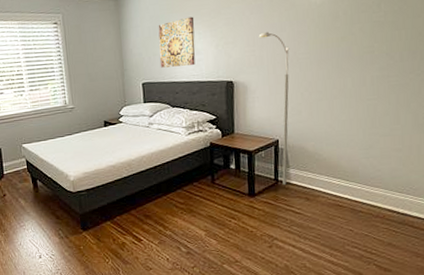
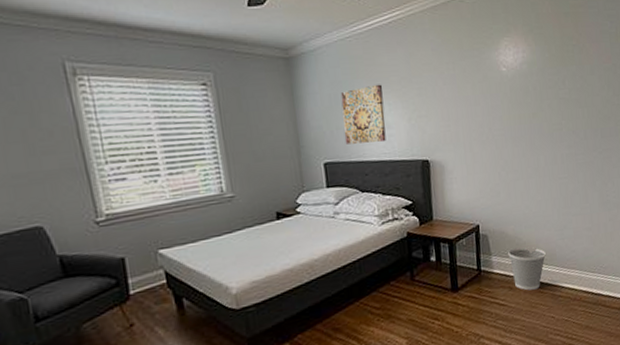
street lamp: present [258,31,290,185] -> none [453,104,490,275]
wastebasket: none [307,162,348,203] -> present [508,246,547,291]

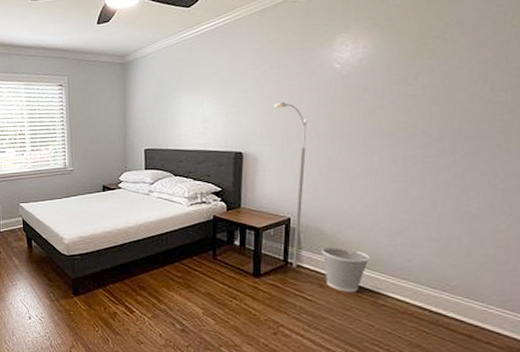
wall art: present [340,84,386,145] -> none [164,83,204,135]
street lamp: none [453,104,490,275] -> present [273,101,308,267]

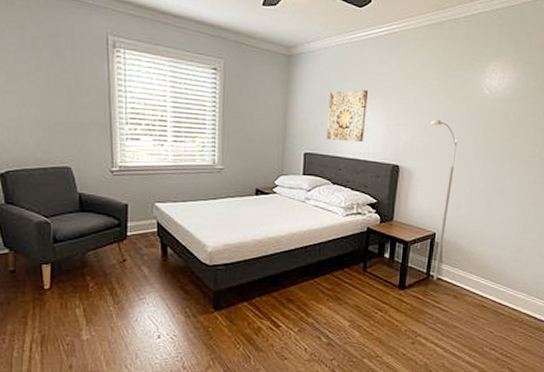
wall art: none [164,83,204,135] -> present [326,89,369,142]
wastebasket: present [322,246,371,292] -> none [458,260,497,303]

